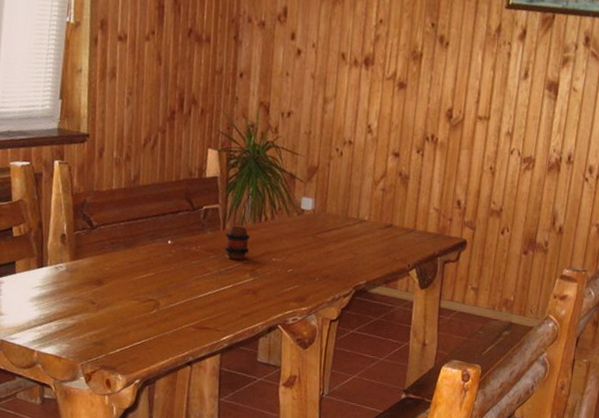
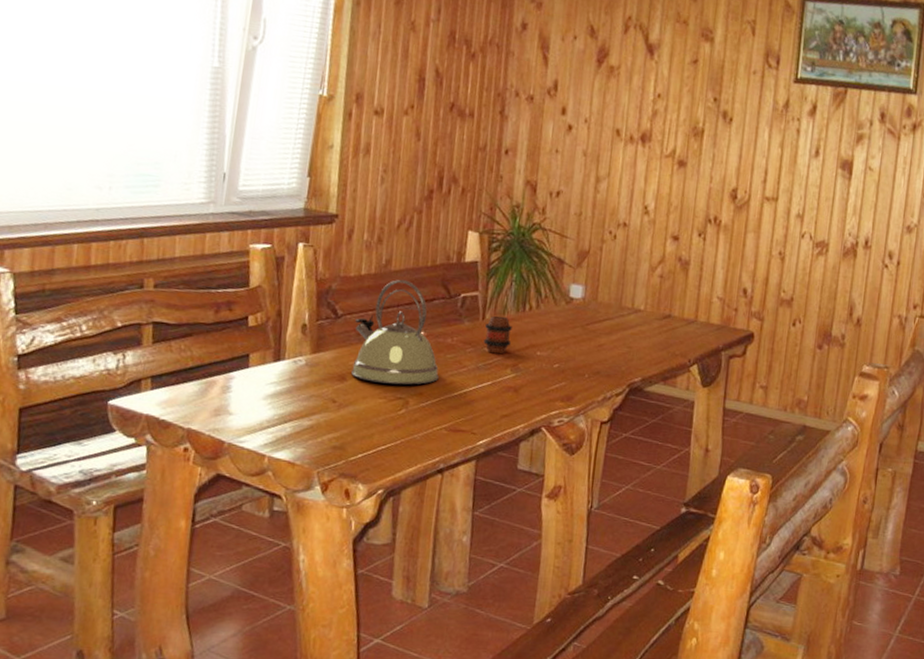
kettle: none [107,193,186,288] -> present [351,279,439,385]

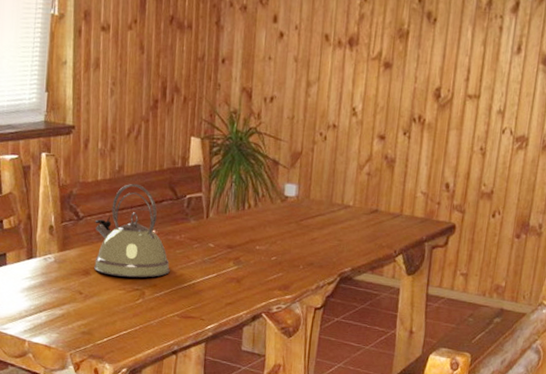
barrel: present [483,315,512,354] -> none [208,214,233,249]

